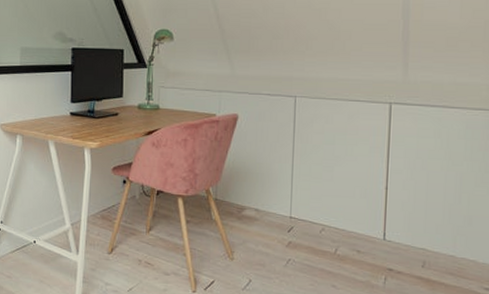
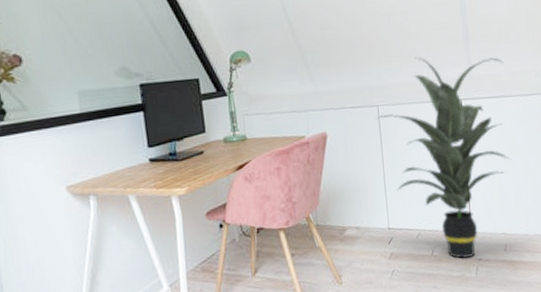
indoor plant: none [292,54,448,266] -> present [376,56,512,259]

